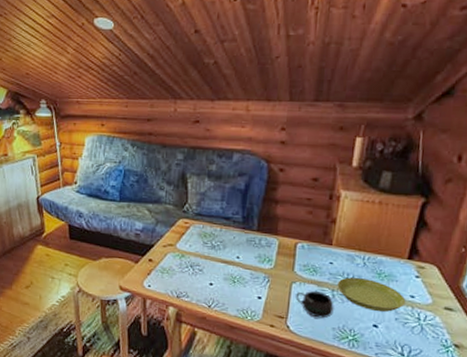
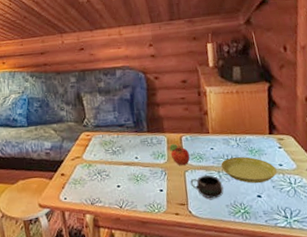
fruit: none [279,249,303,276] -> present [169,144,190,166]

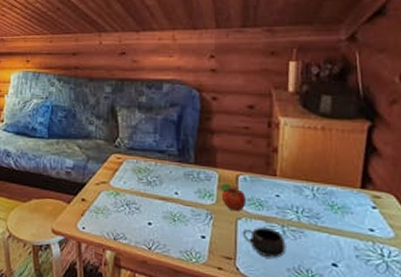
saucer: present [221,156,277,183] -> none [287,211,365,248]

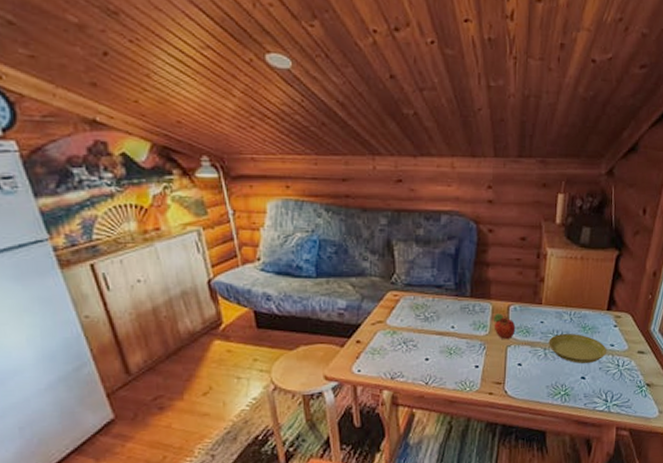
mug: present [243,228,286,258] -> none [511,352,547,379]
saucer: none [287,211,365,248] -> present [548,334,607,363]

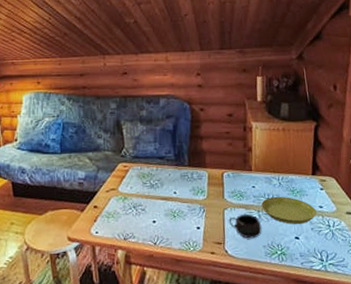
fruit: present [494,313,516,340] -> none [210,180,231,204]
mug: none [511,352,547,379] -> present [229,214,262,239]

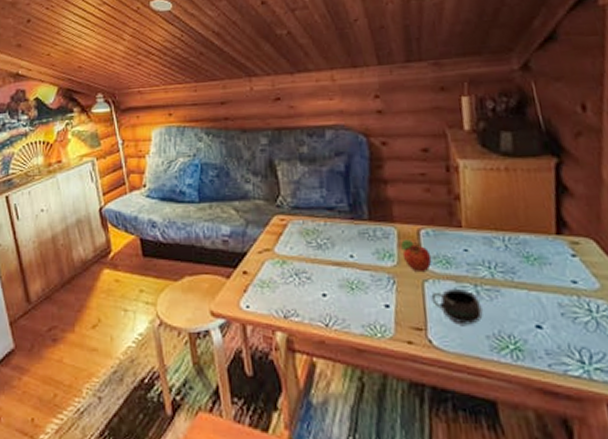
fruit: none [210,180,231,204] -> present [401,239,432,273]
saucer: present [261,197,317,224] -> none [479,265,569,306]

